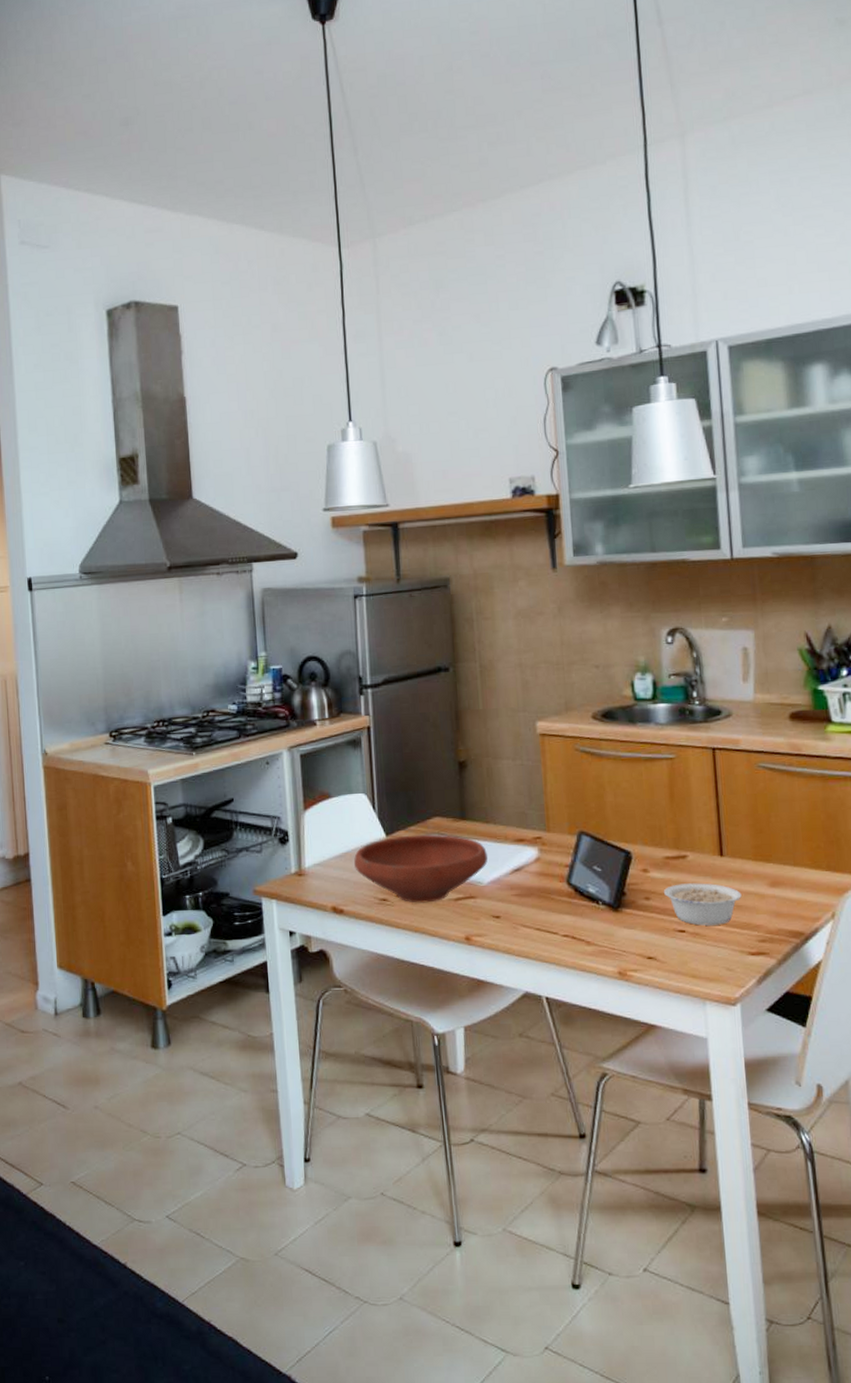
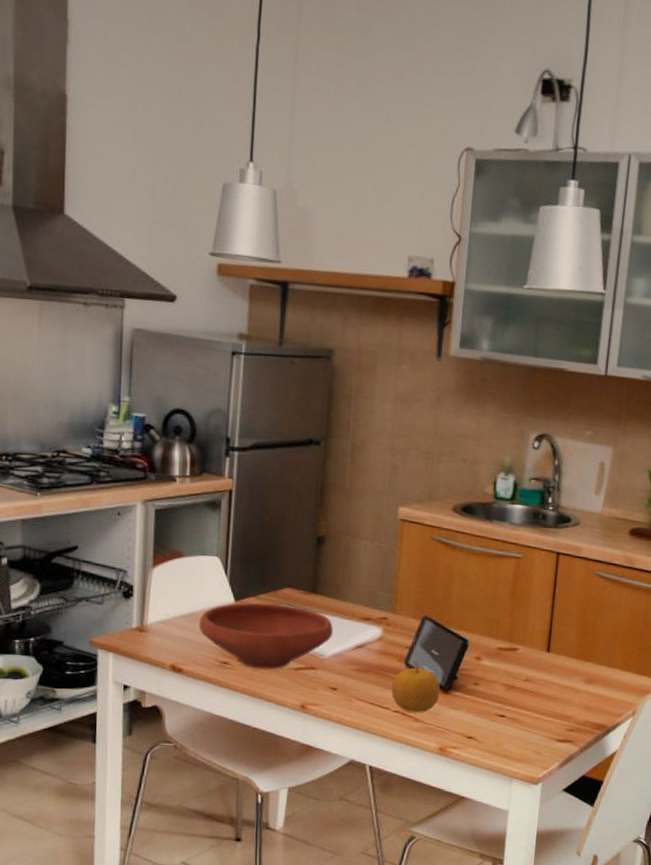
fruit: none [556,879,610,935] -> present [391,661,441,713]
legume: present [663,883,742,926] -> none [491,673,560,713]

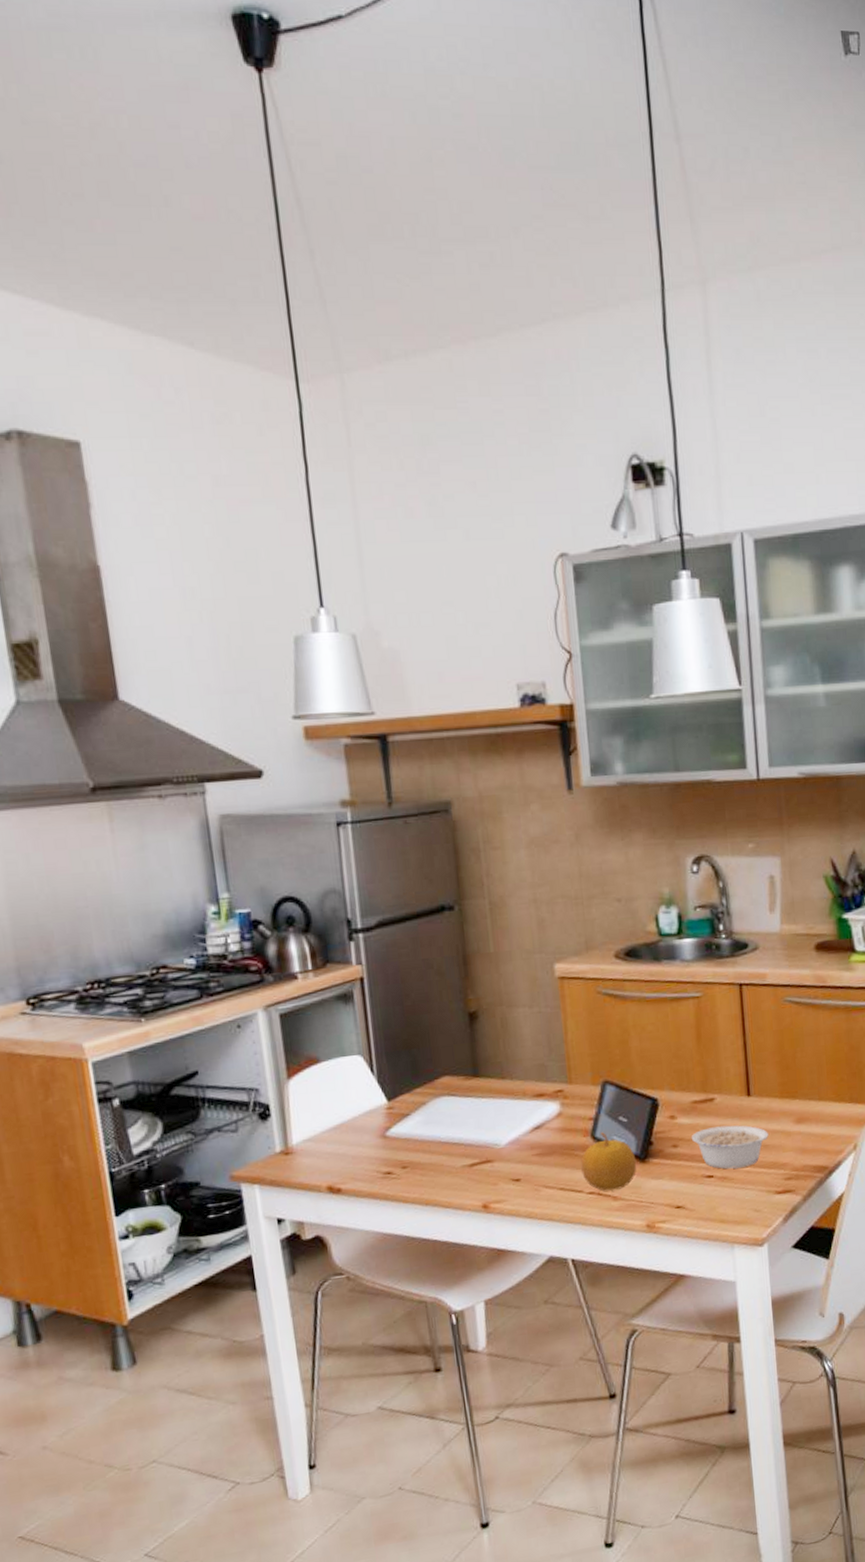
bowl: present [199,602,333,670] -> none [351,1094,505,1174]
legume: none [491,673,560,713] -> present [691,1125,769,1169]

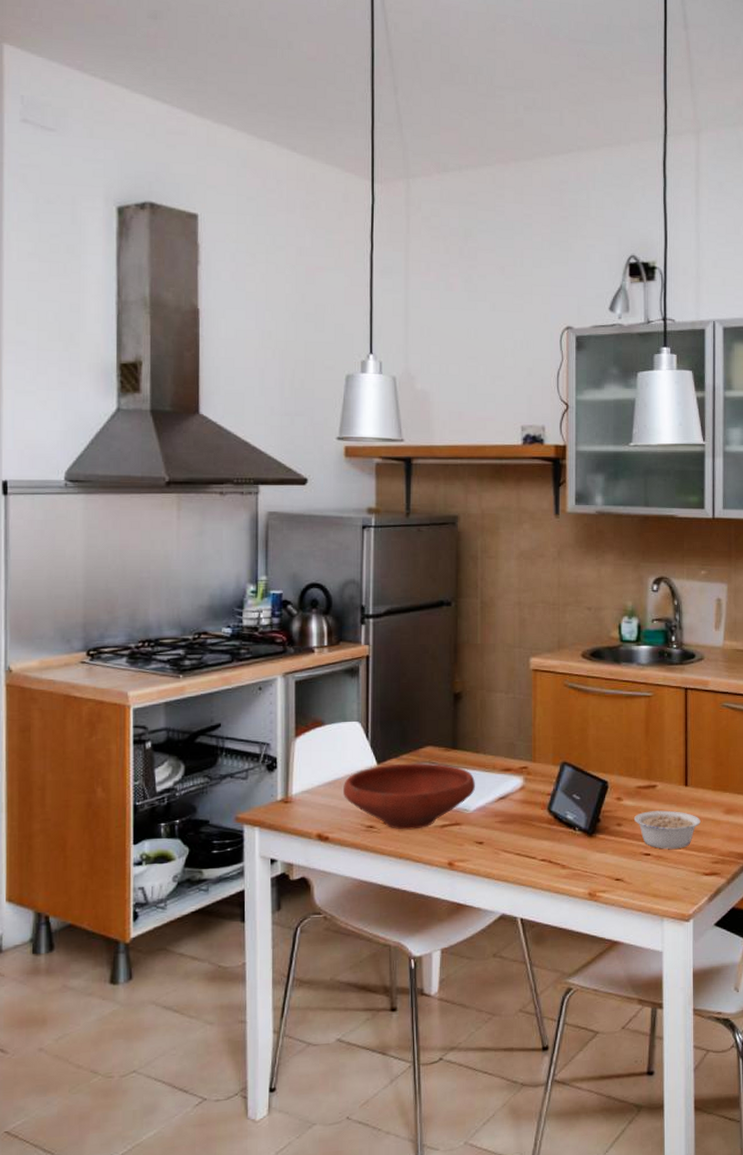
bowl: none [351,1094,505,1174] -> present [343,762,475,830]
fruit: present [581,1132,637,1191] -> none [537,807,585,859]

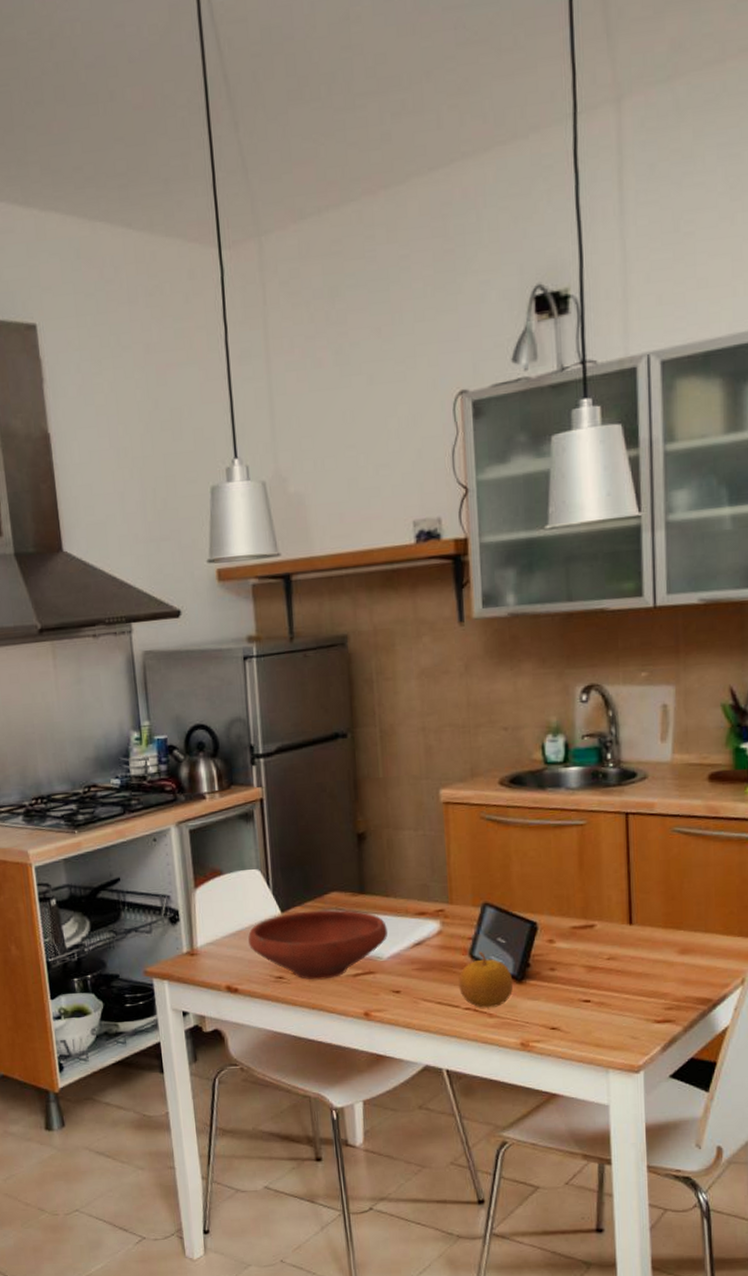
fruit: none [537,807,585,859] -> present [458,952,514,1008]
legume: present [633,810,701,849] -> none [569,952,650,995]

